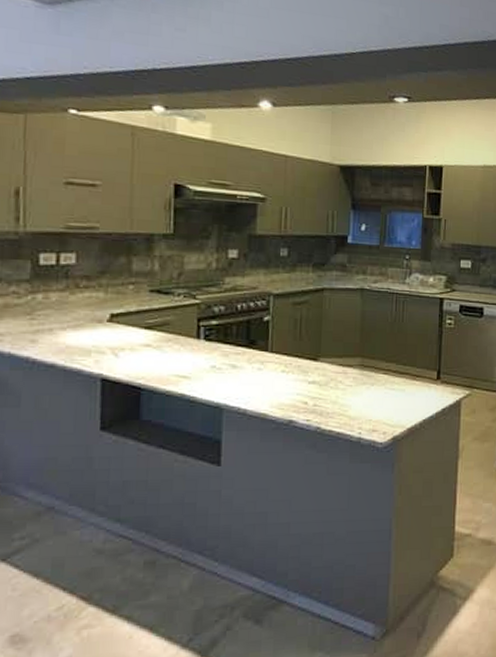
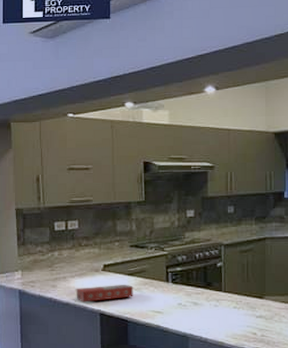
macaroni box: none [66,341,151,364] -> present [76,285,133,302]

